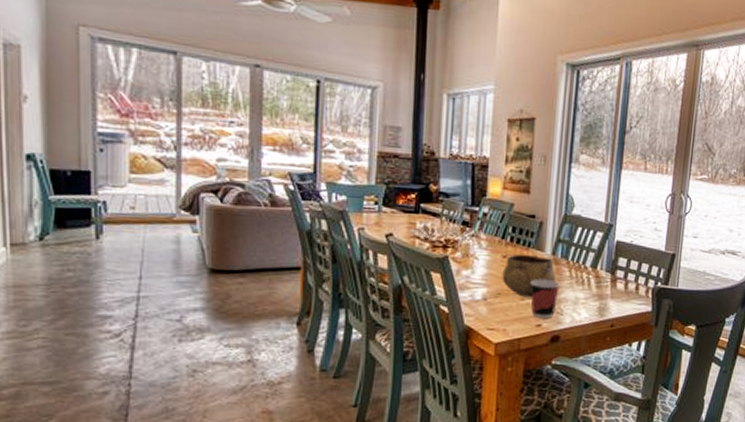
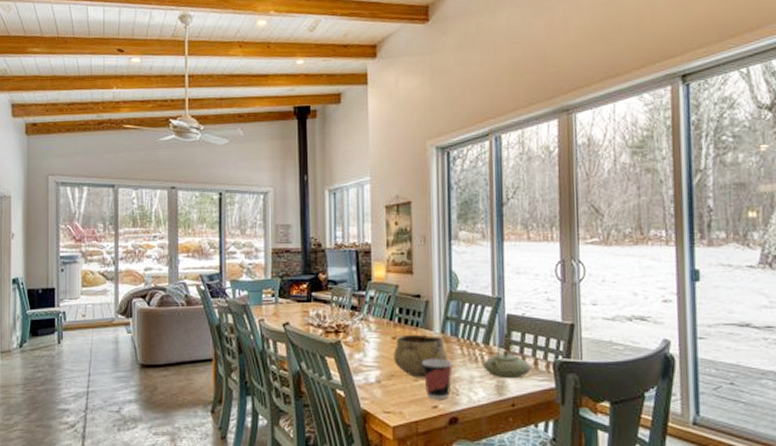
teapot: none [587,263,632,302] -> present [482,338,531,379]

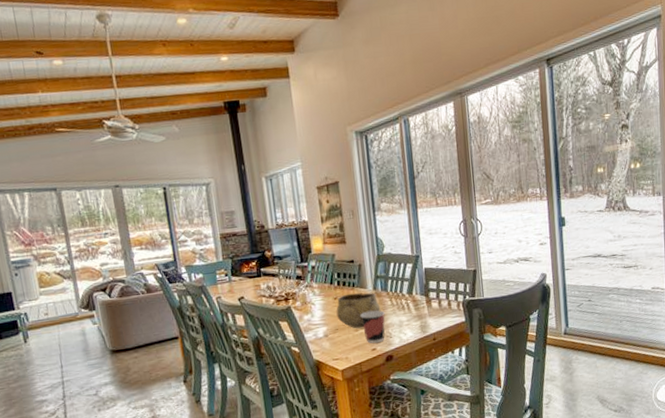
teapot: present [482,338,531,379] -> none [408,287,446,320]

